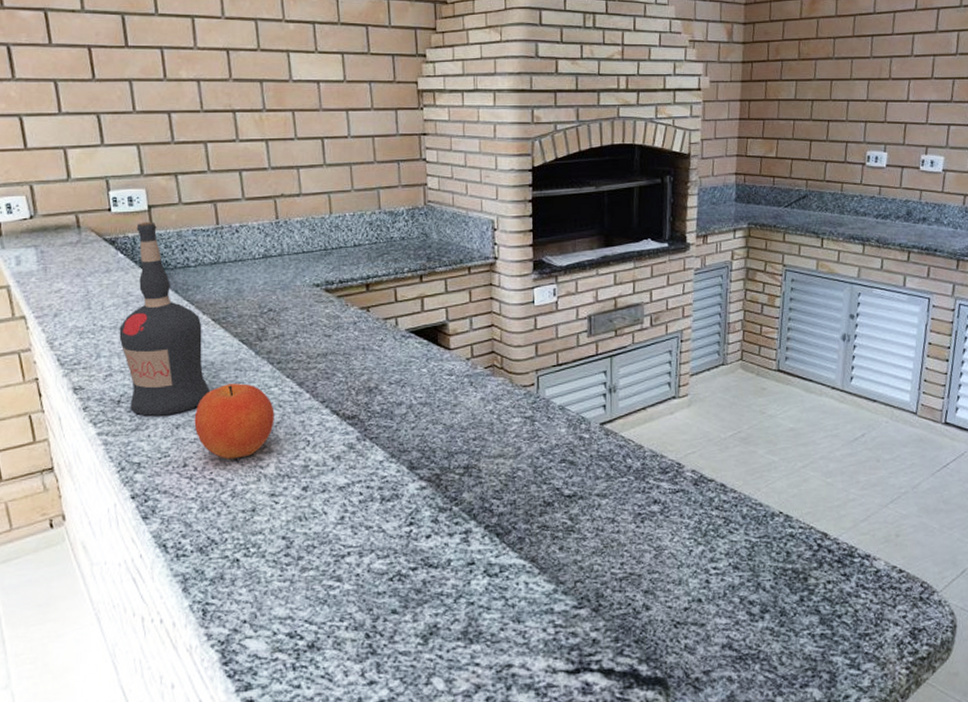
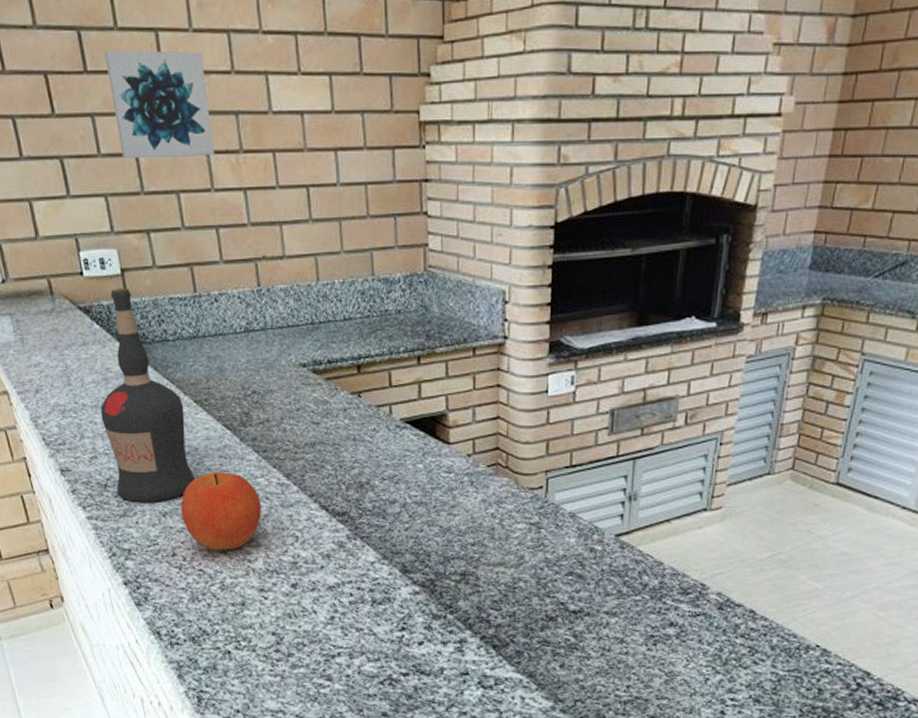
wall art: none [145,31,241,116] -> present [104,50,215,159]

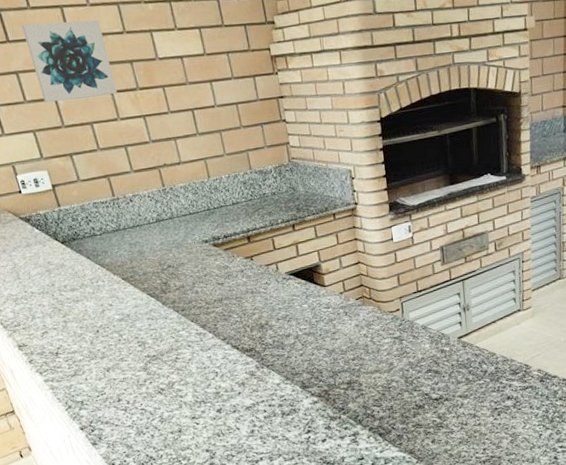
liquor bottle: present [100,288,195,502] -> none [45,199,130,364]
fruit: present [180,472,262,551] -> none [120,330,187,393]

